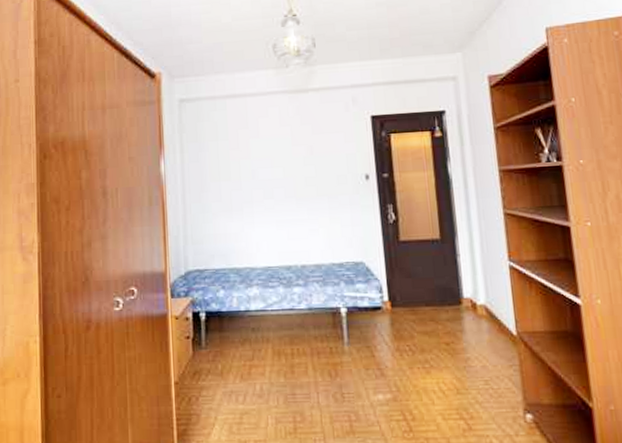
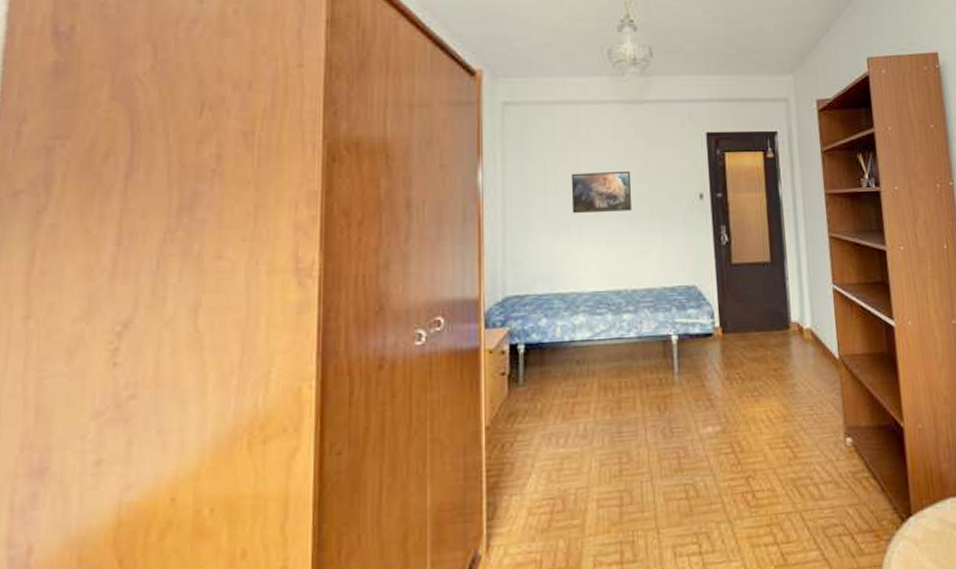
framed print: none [242,155,300,197] -> present [571,170,633,214]

